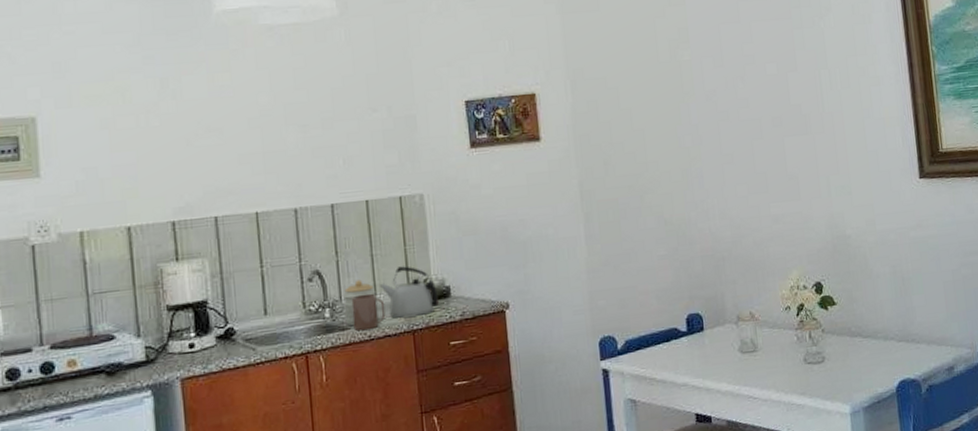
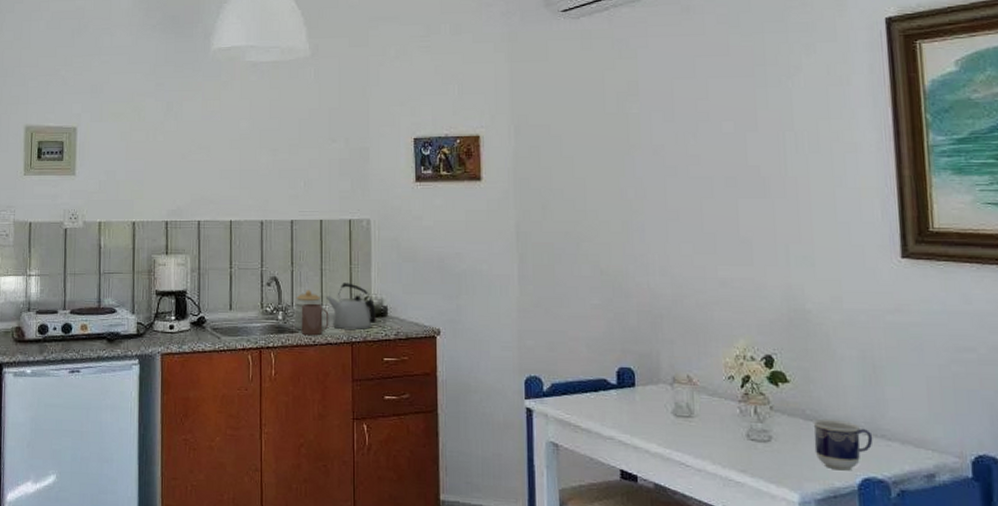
cup: none [857,332,906,378] -> present [813,418,873,471]

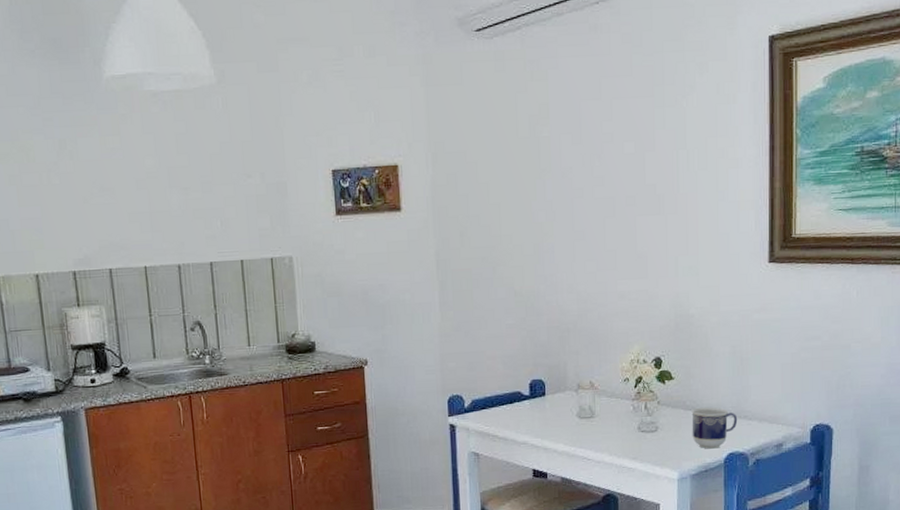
jar: present [295,290,323,330] -> none [221,332,250,373]
mug: present [301,303,329,336] -> none [228,344,258,377]
kettle: present [327,283,376,332] -> none [253,321,305,370]

